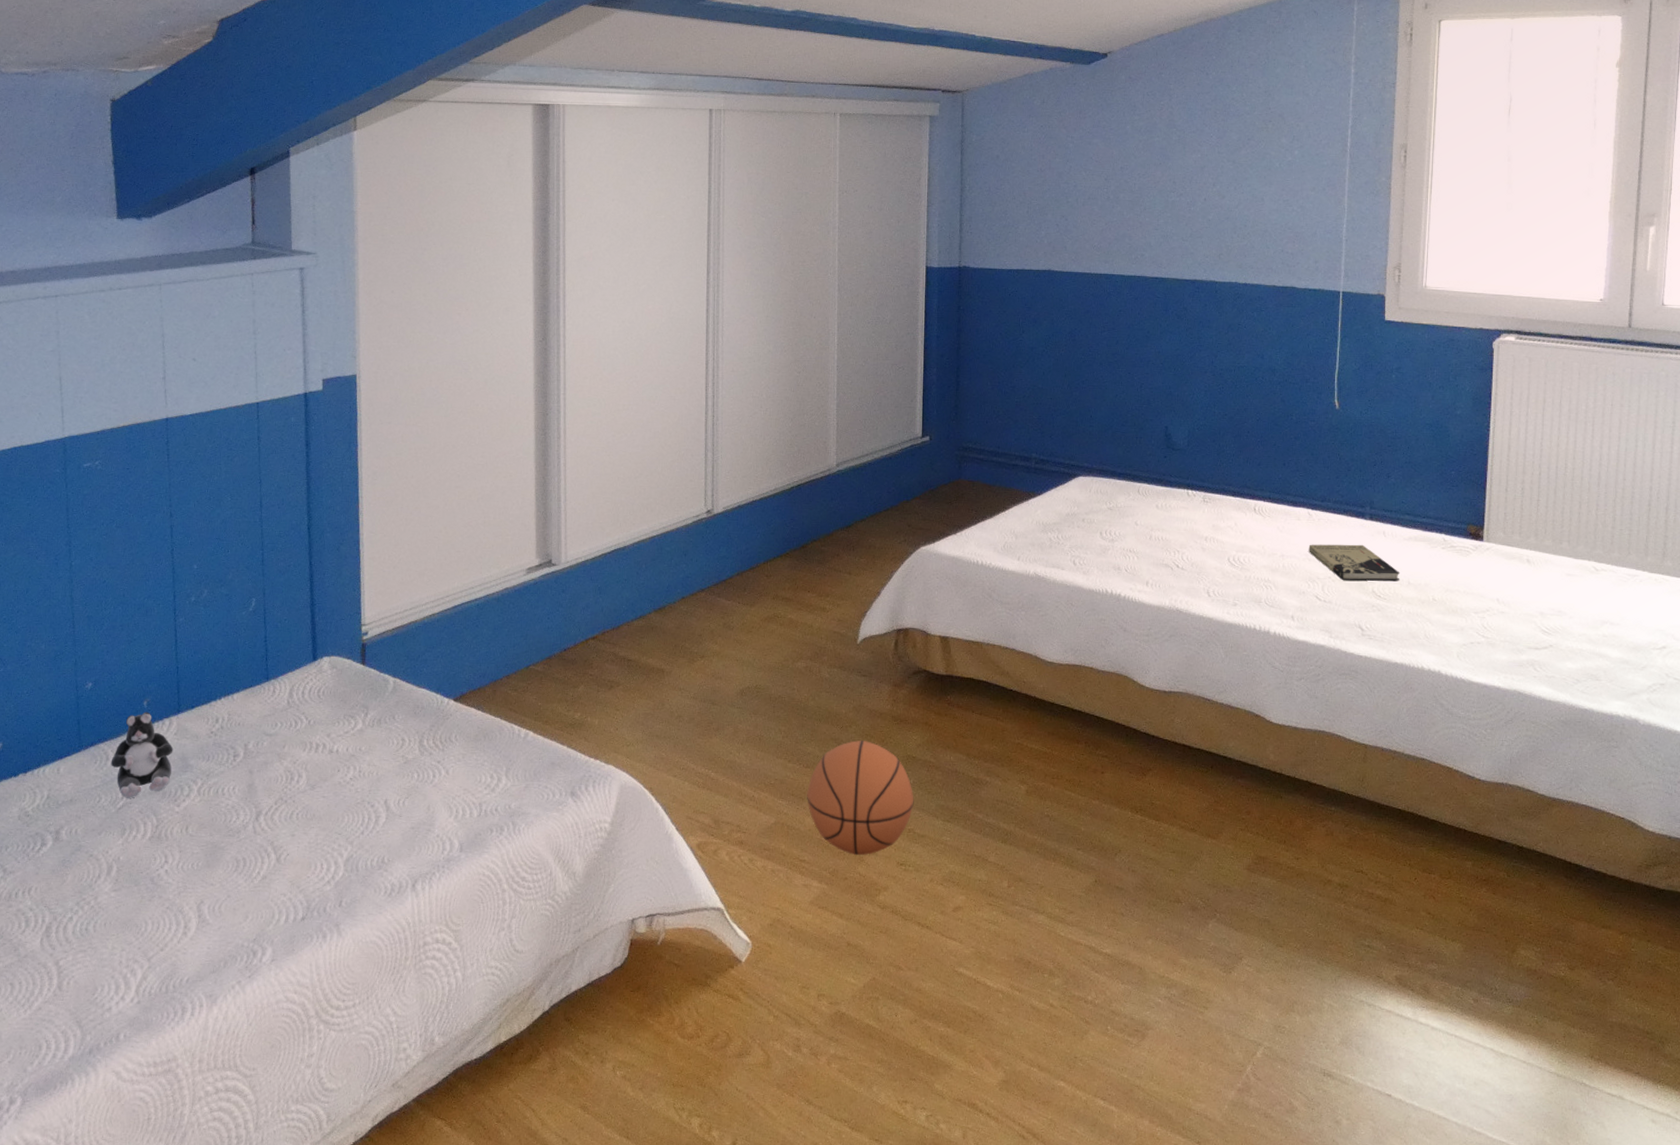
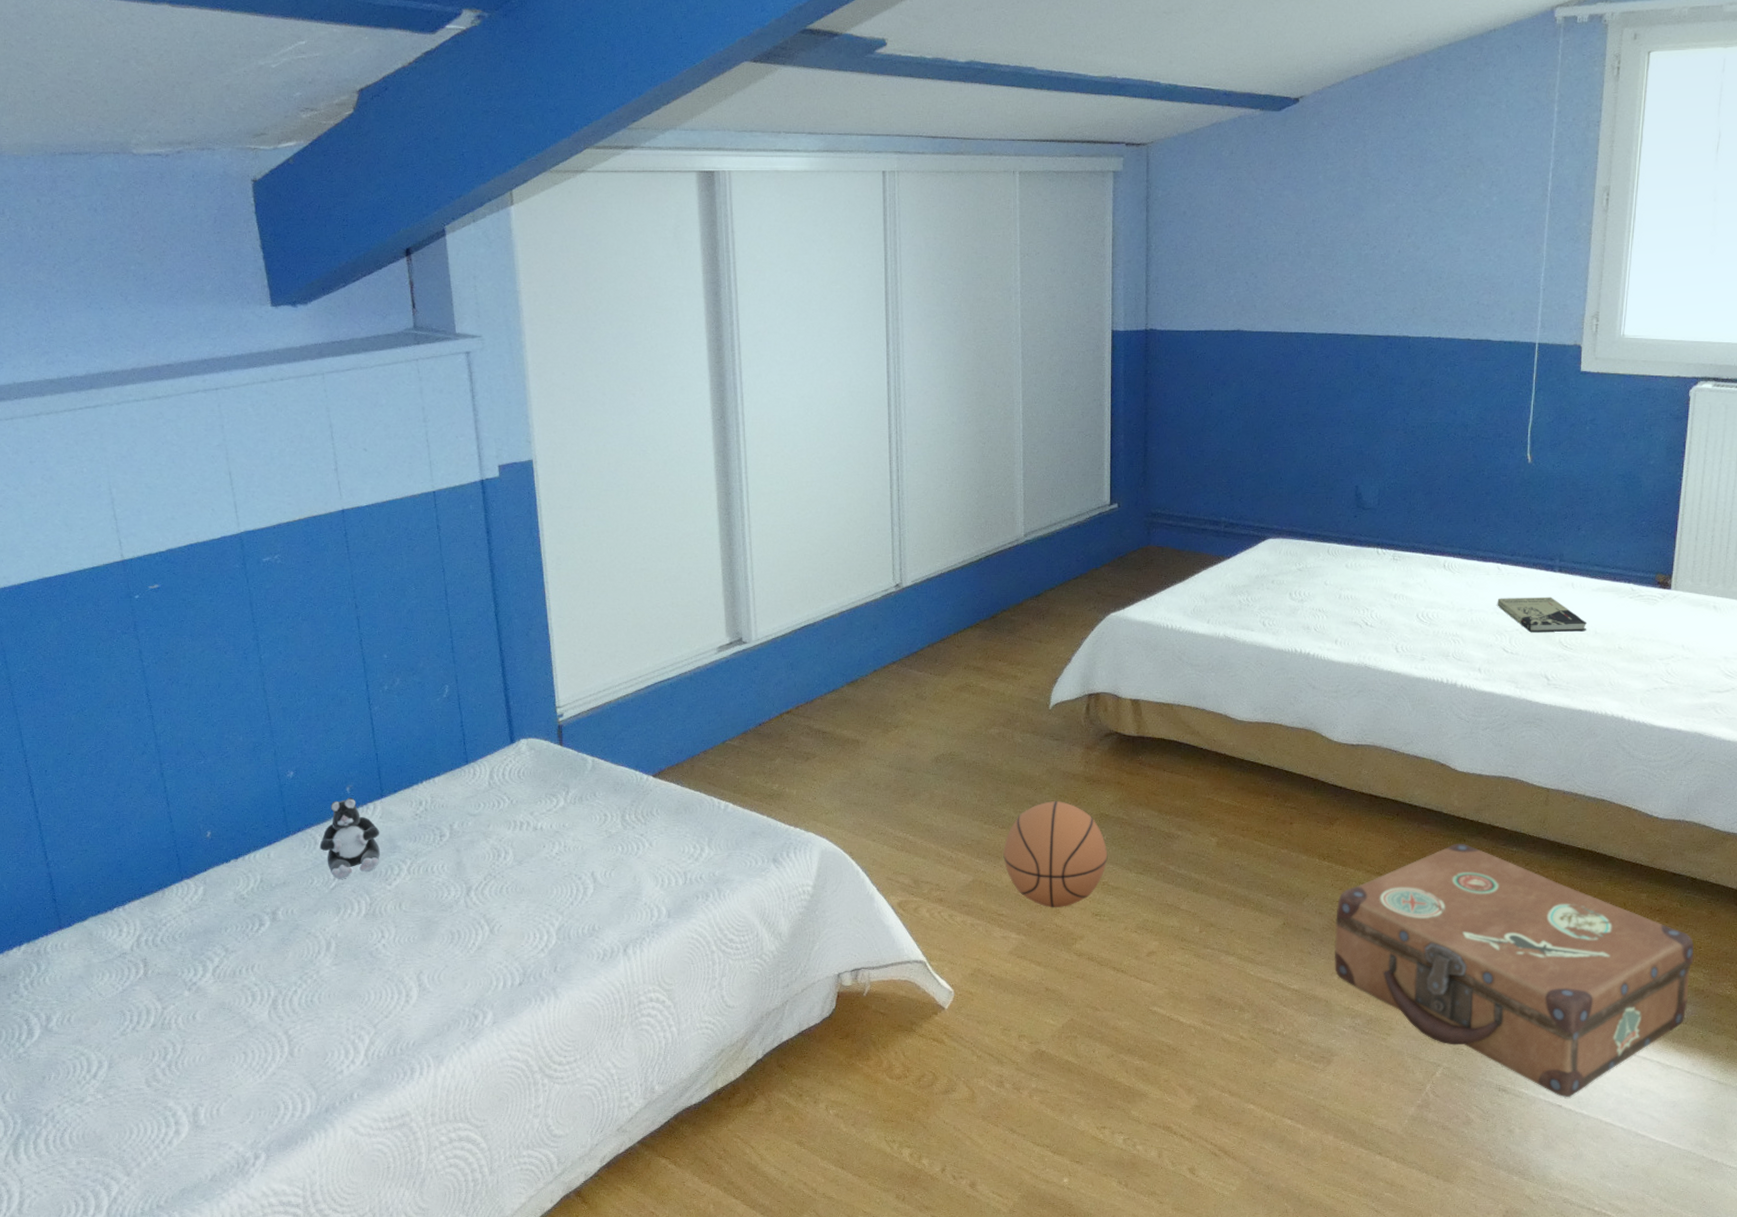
suitcase: none [1148,800,1524,1085] -> present [1334,843,1694,1097]

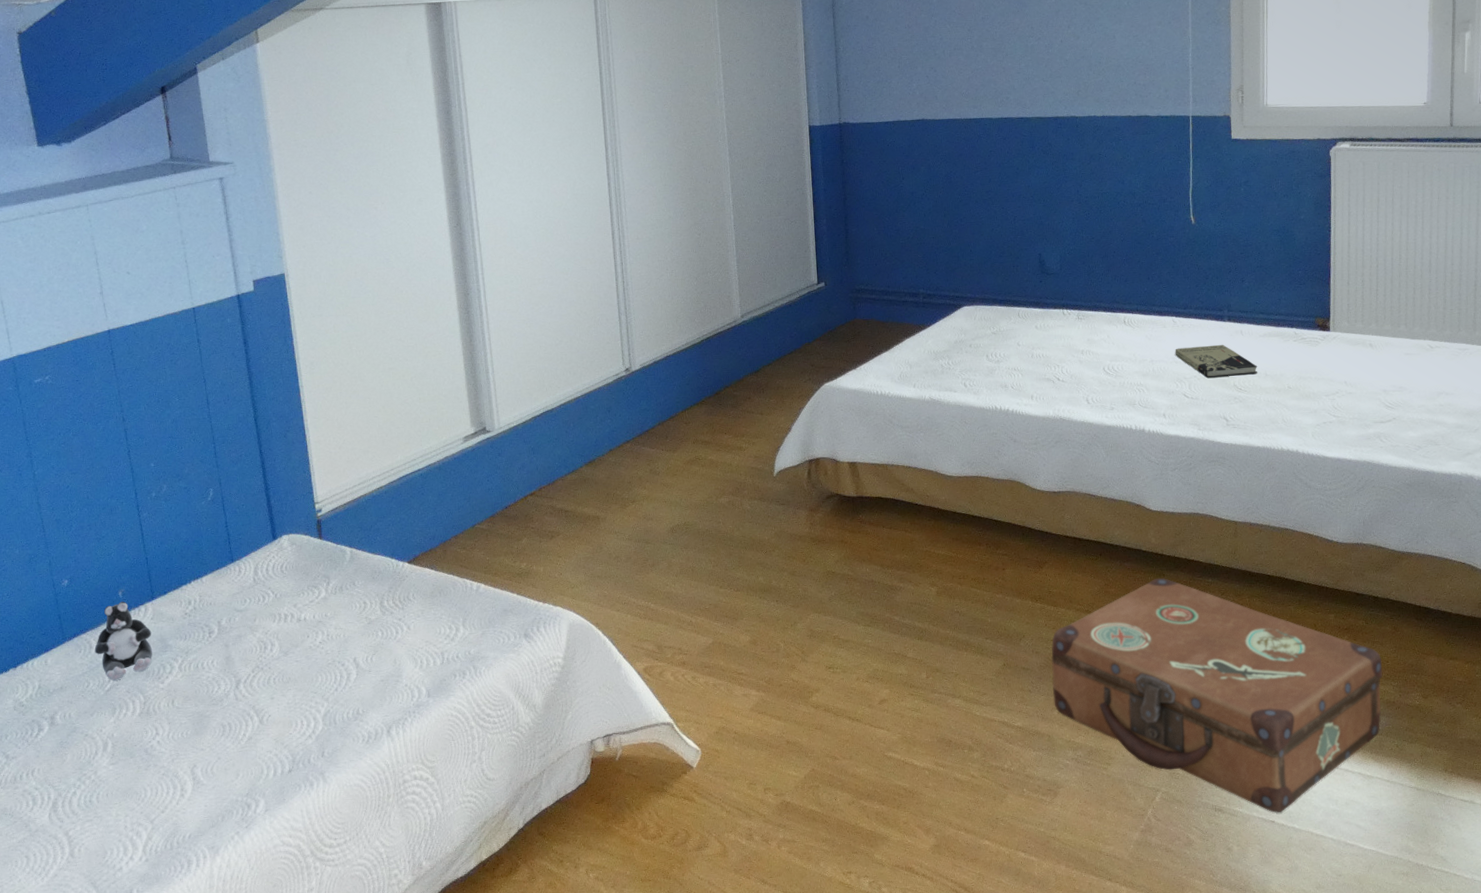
basketball: present [1003,801,1108,908] -> none [739,562,837,664]

